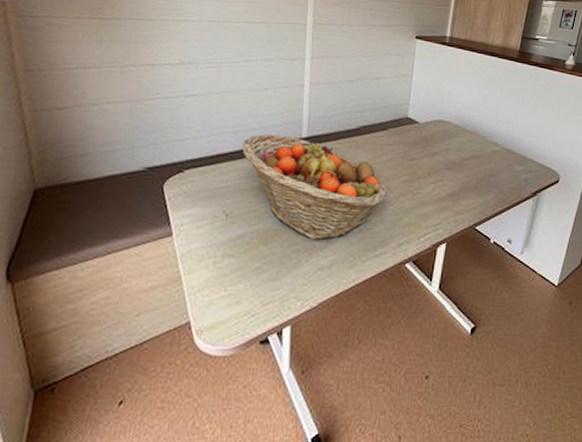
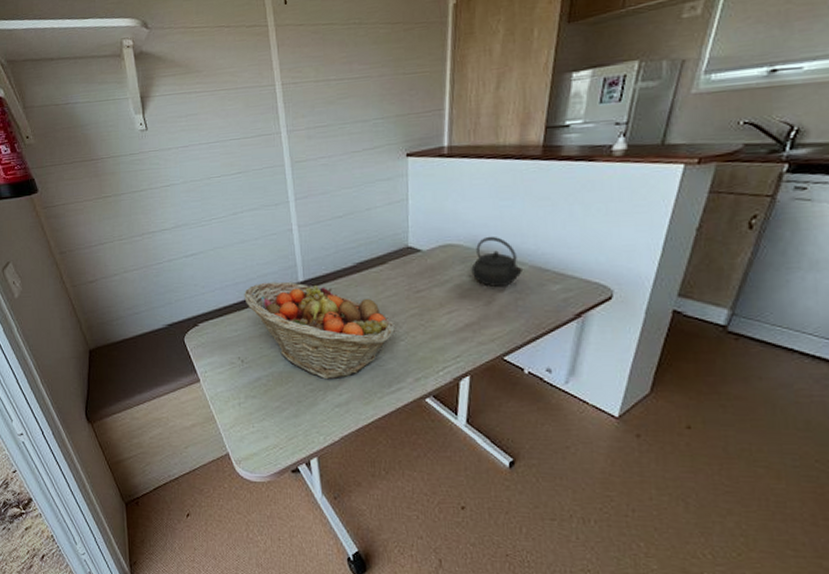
kettle: none [457,117,498,164] -> present [471,236,524,288]

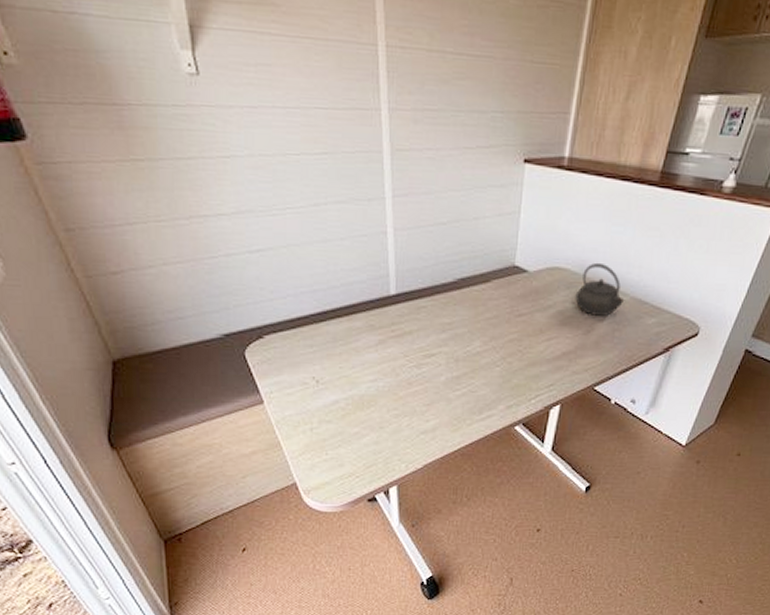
fruit basket: present [244,281,396,380] -> none [323,292,493,405]

